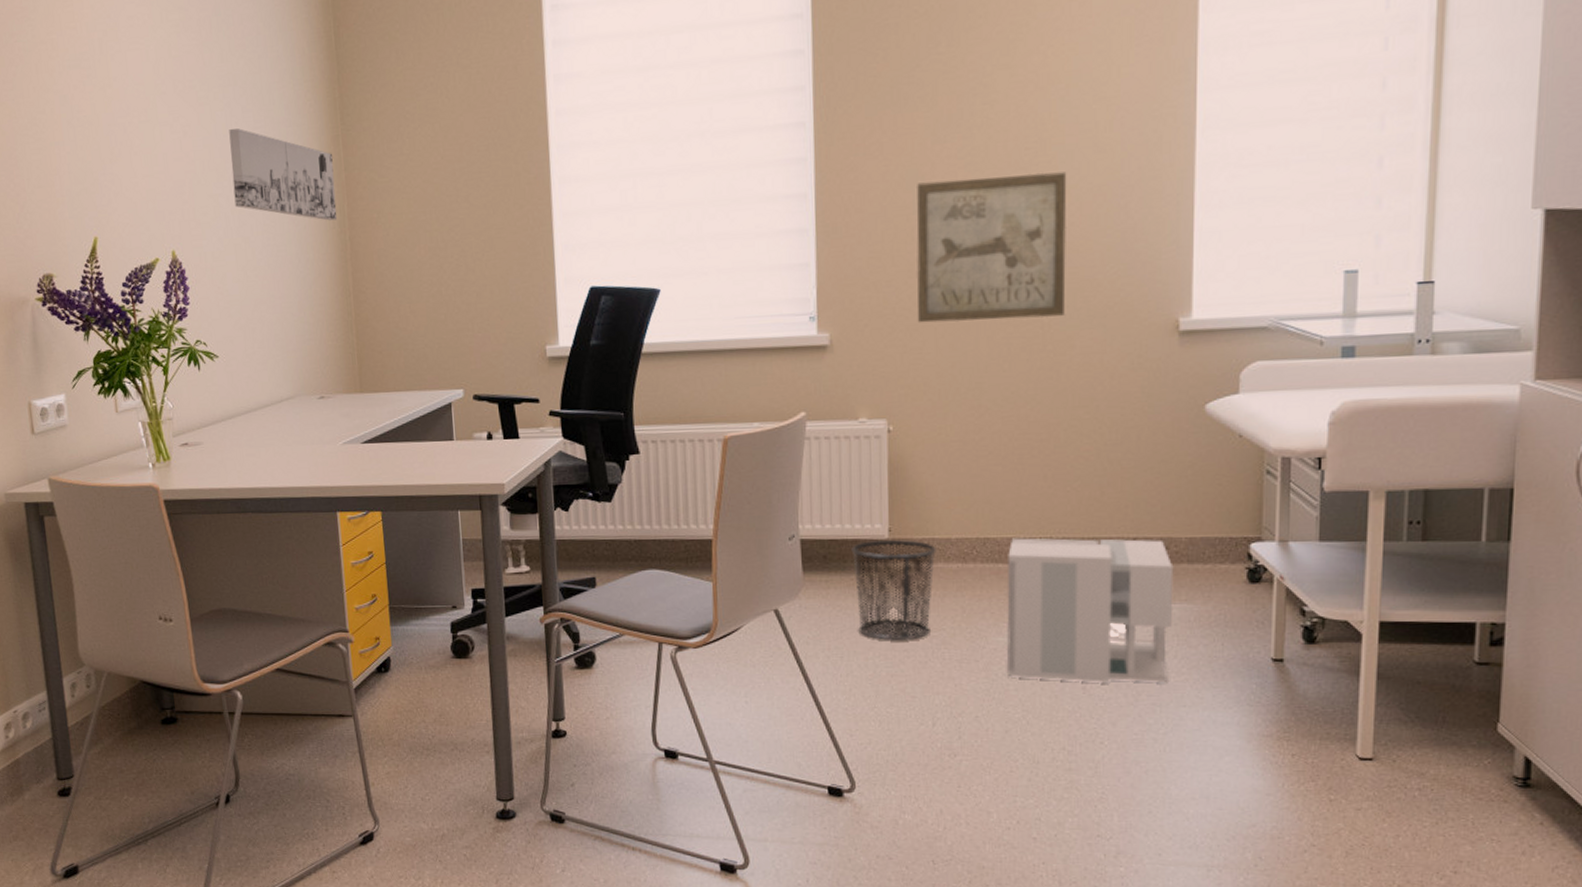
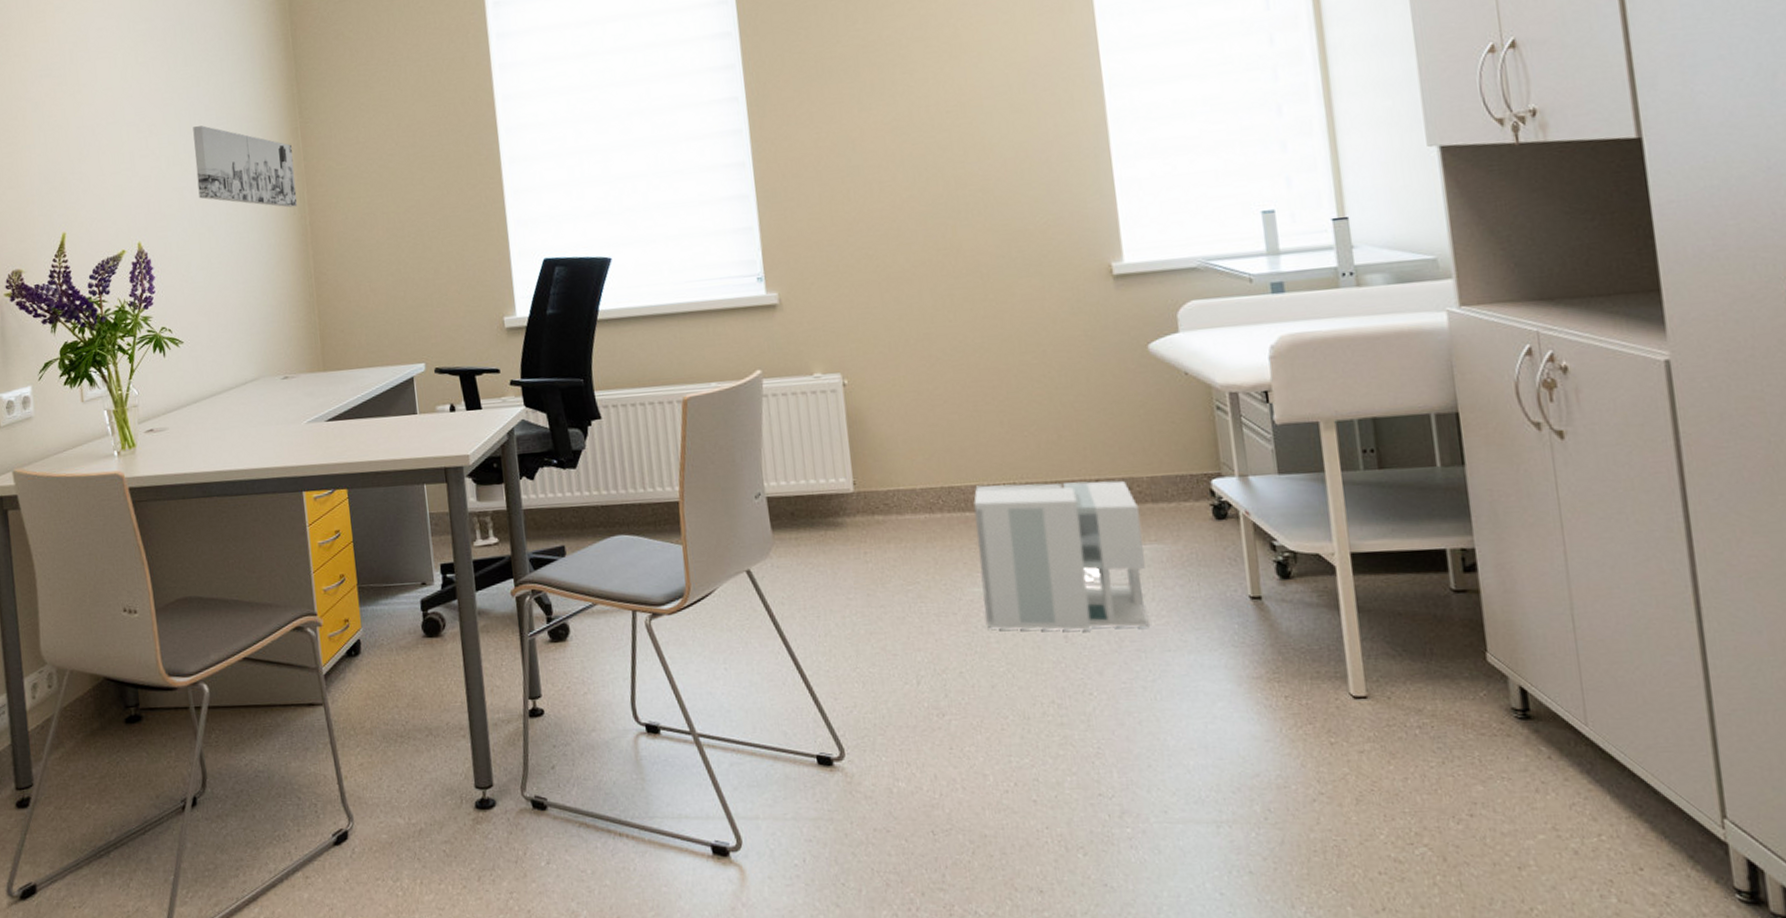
waste bin: present [851,540,936,640] -> none [818,492,905,597]
wall art: present [916,172,1067,323] -> none [848,131,1002,279]

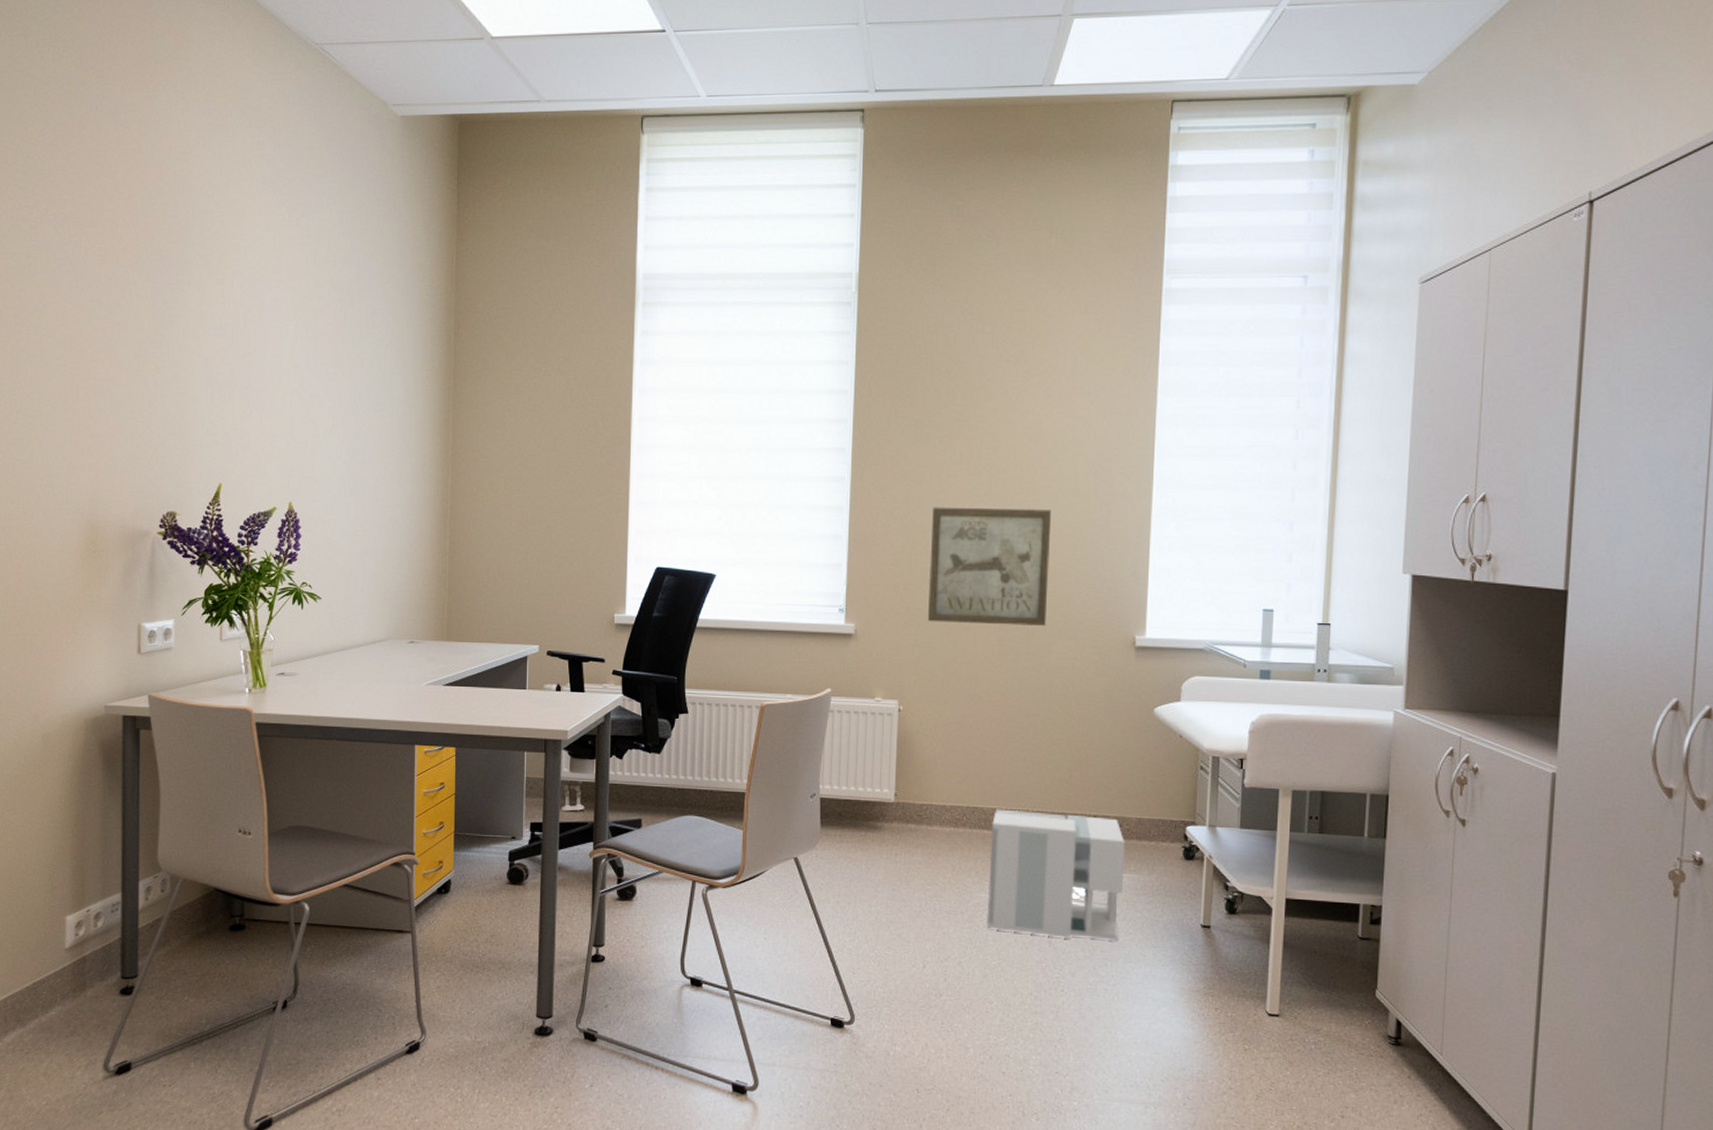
wall art: present [193,125,298,208] -> none [351,403,442,490]
wall art: none [848,131,1002,279] -> present [927,507,1052,626]

